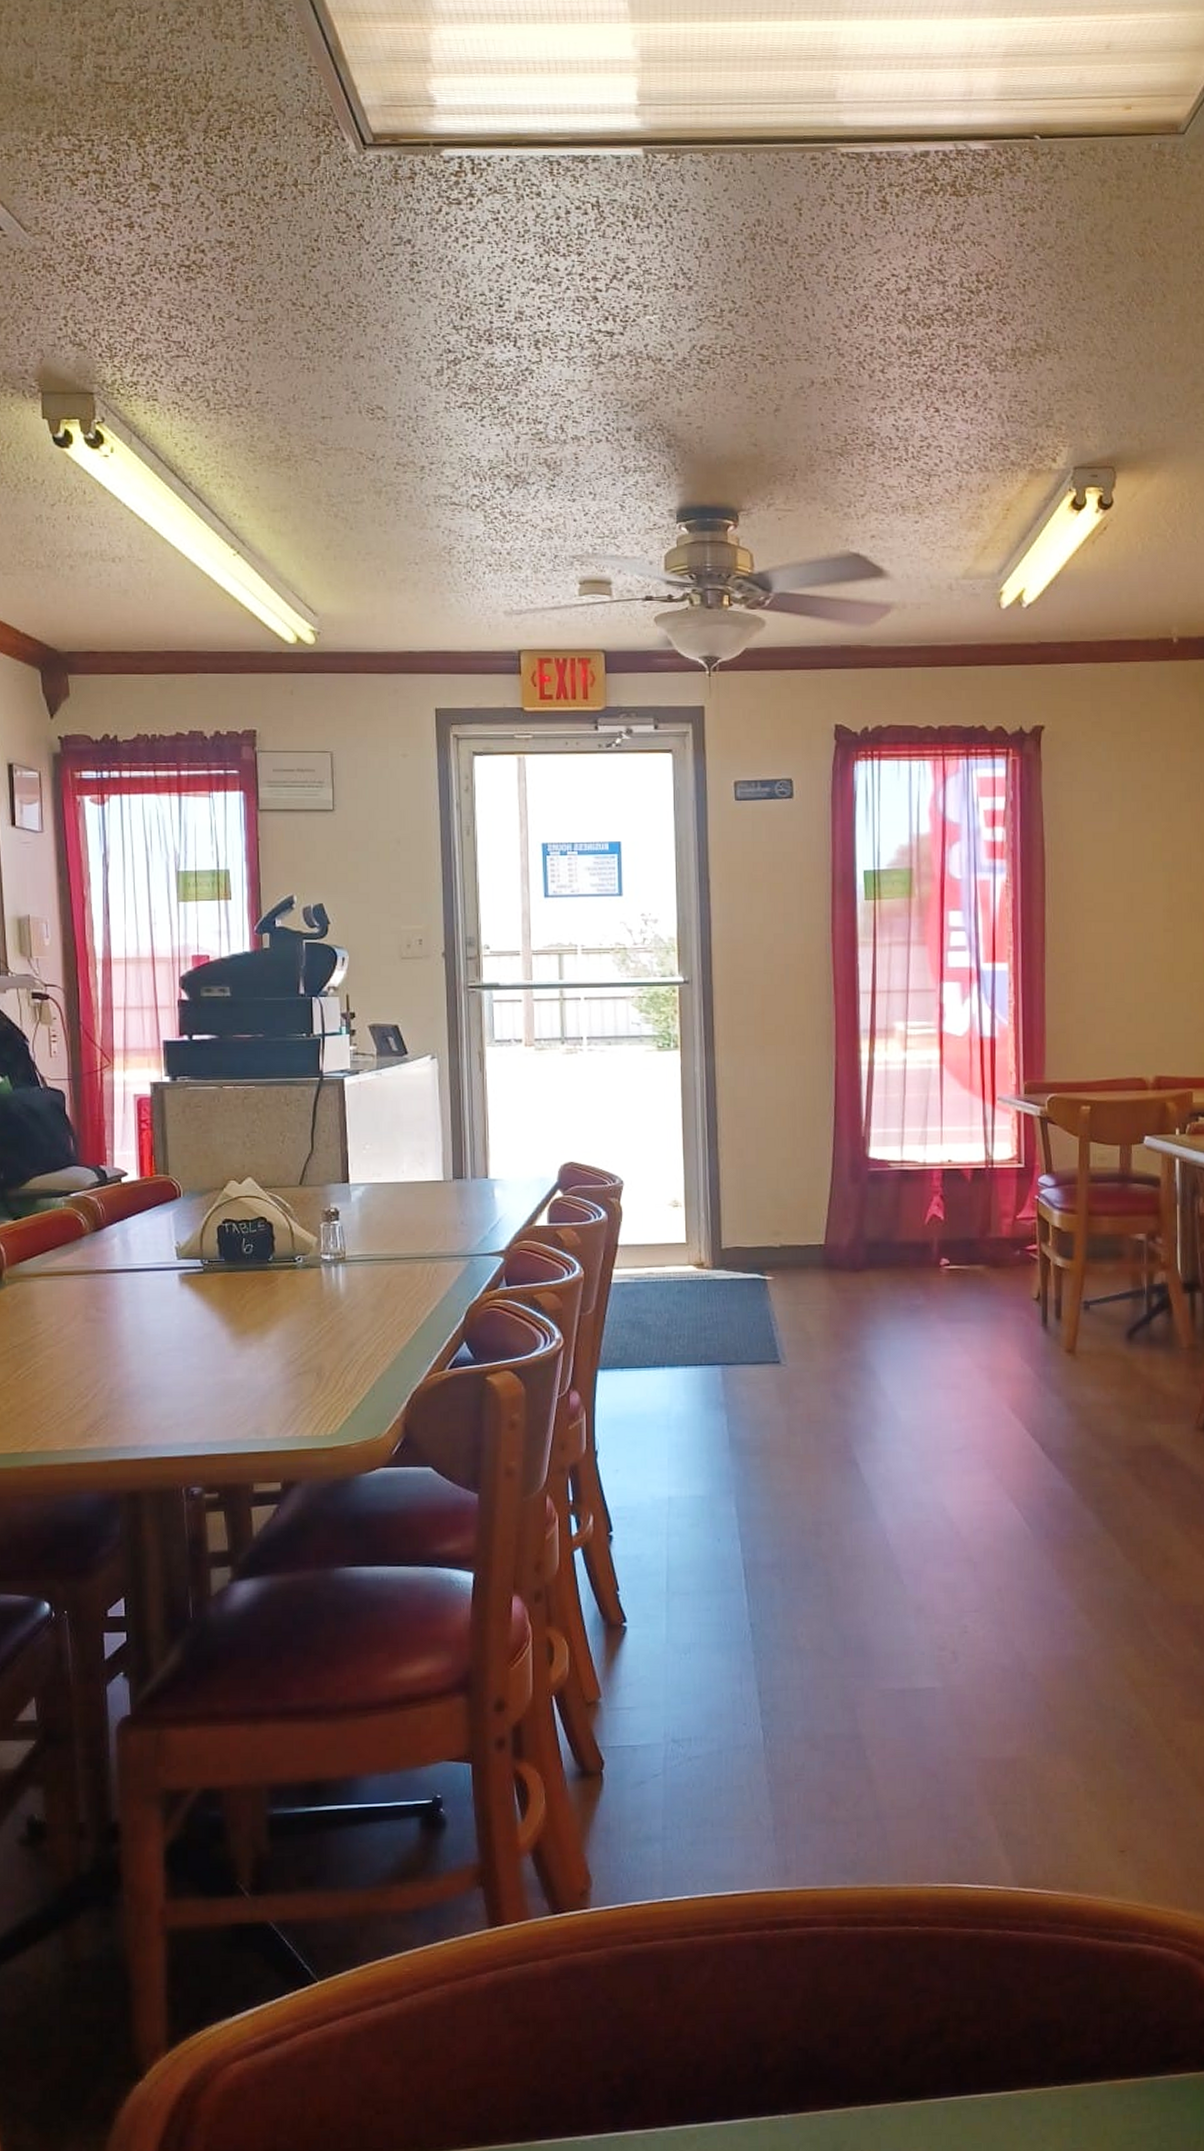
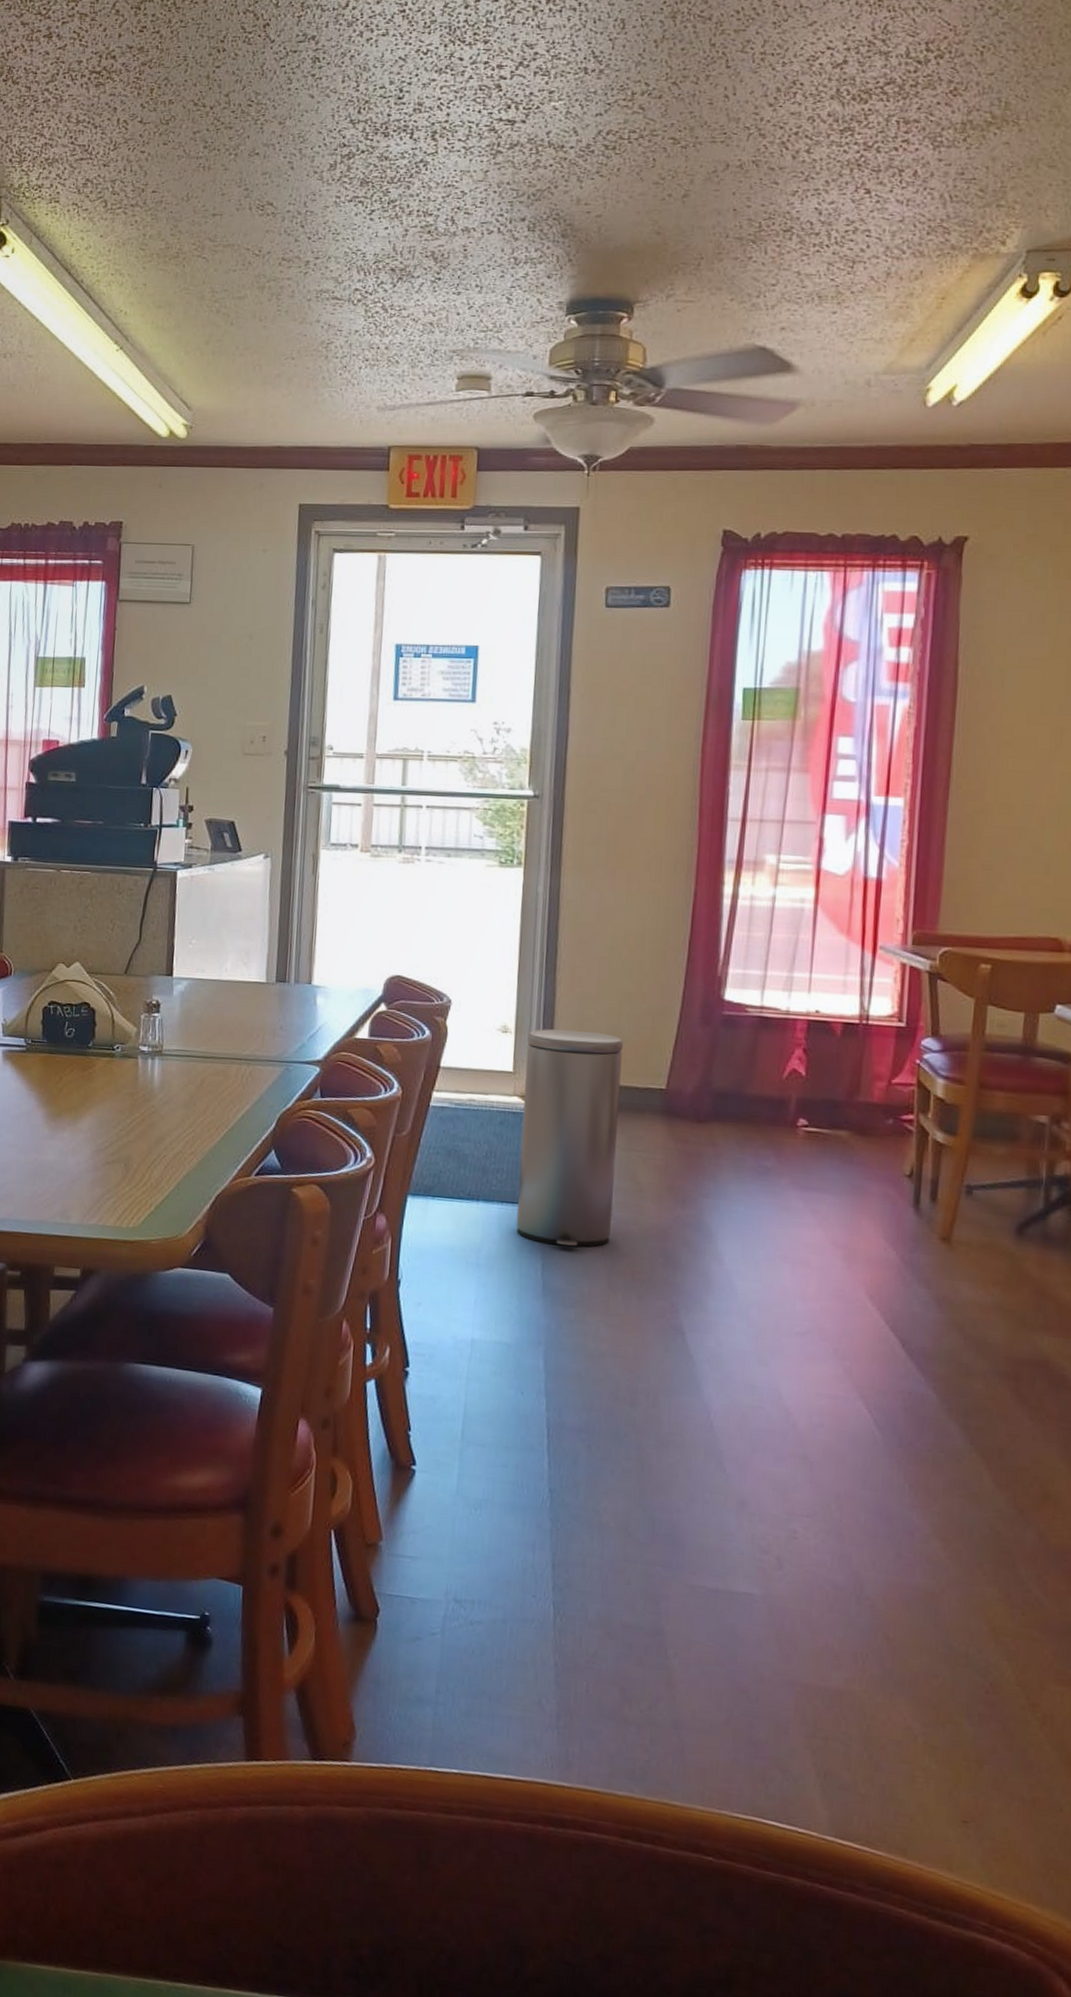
pedal bin: none [697,1198,787,1400] -> present [516,1029,623,1247]

